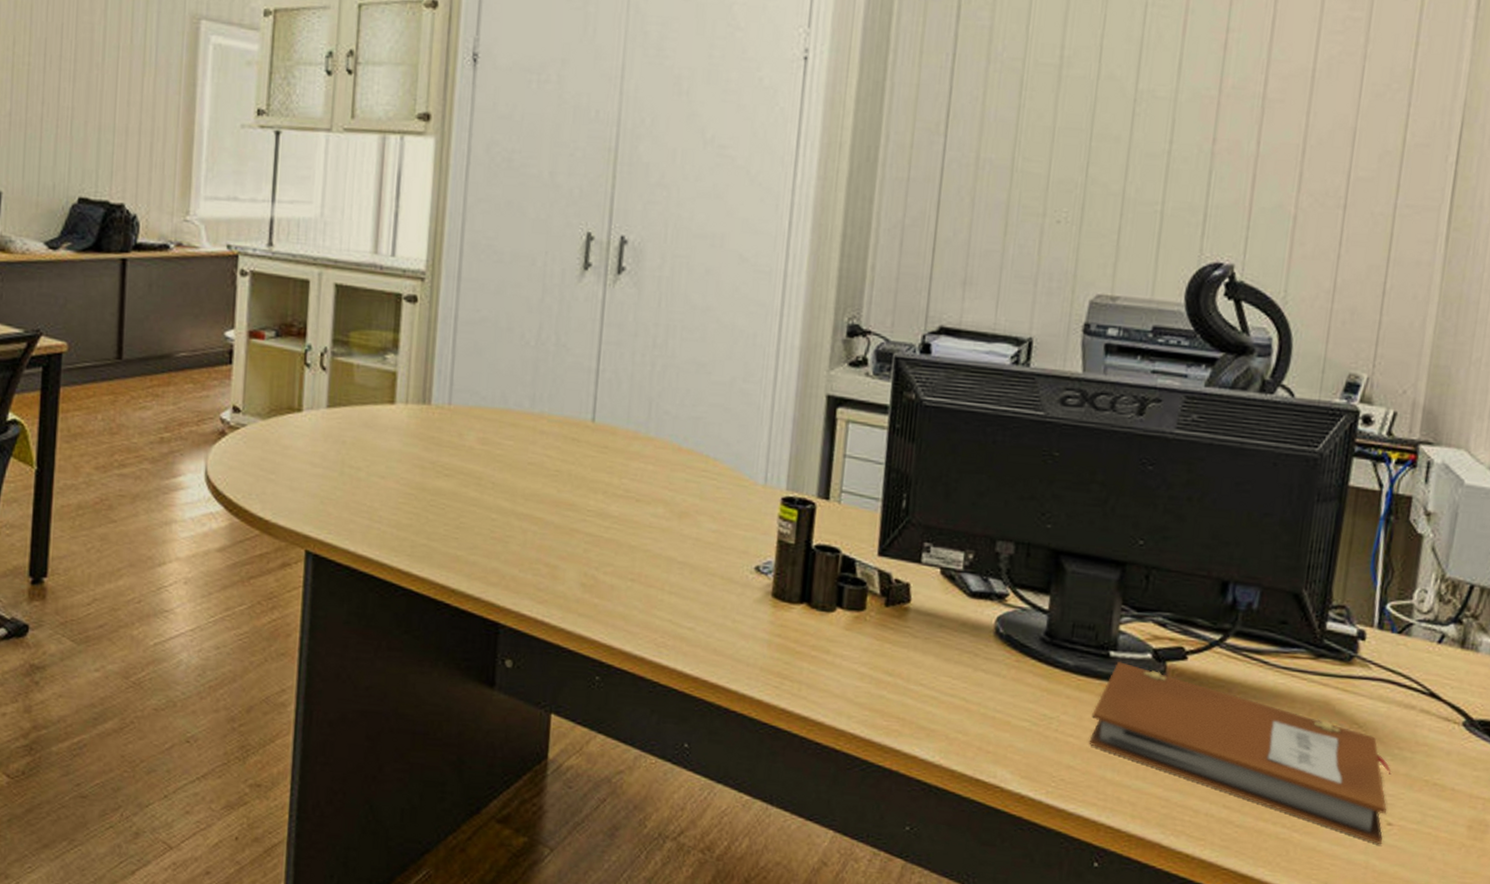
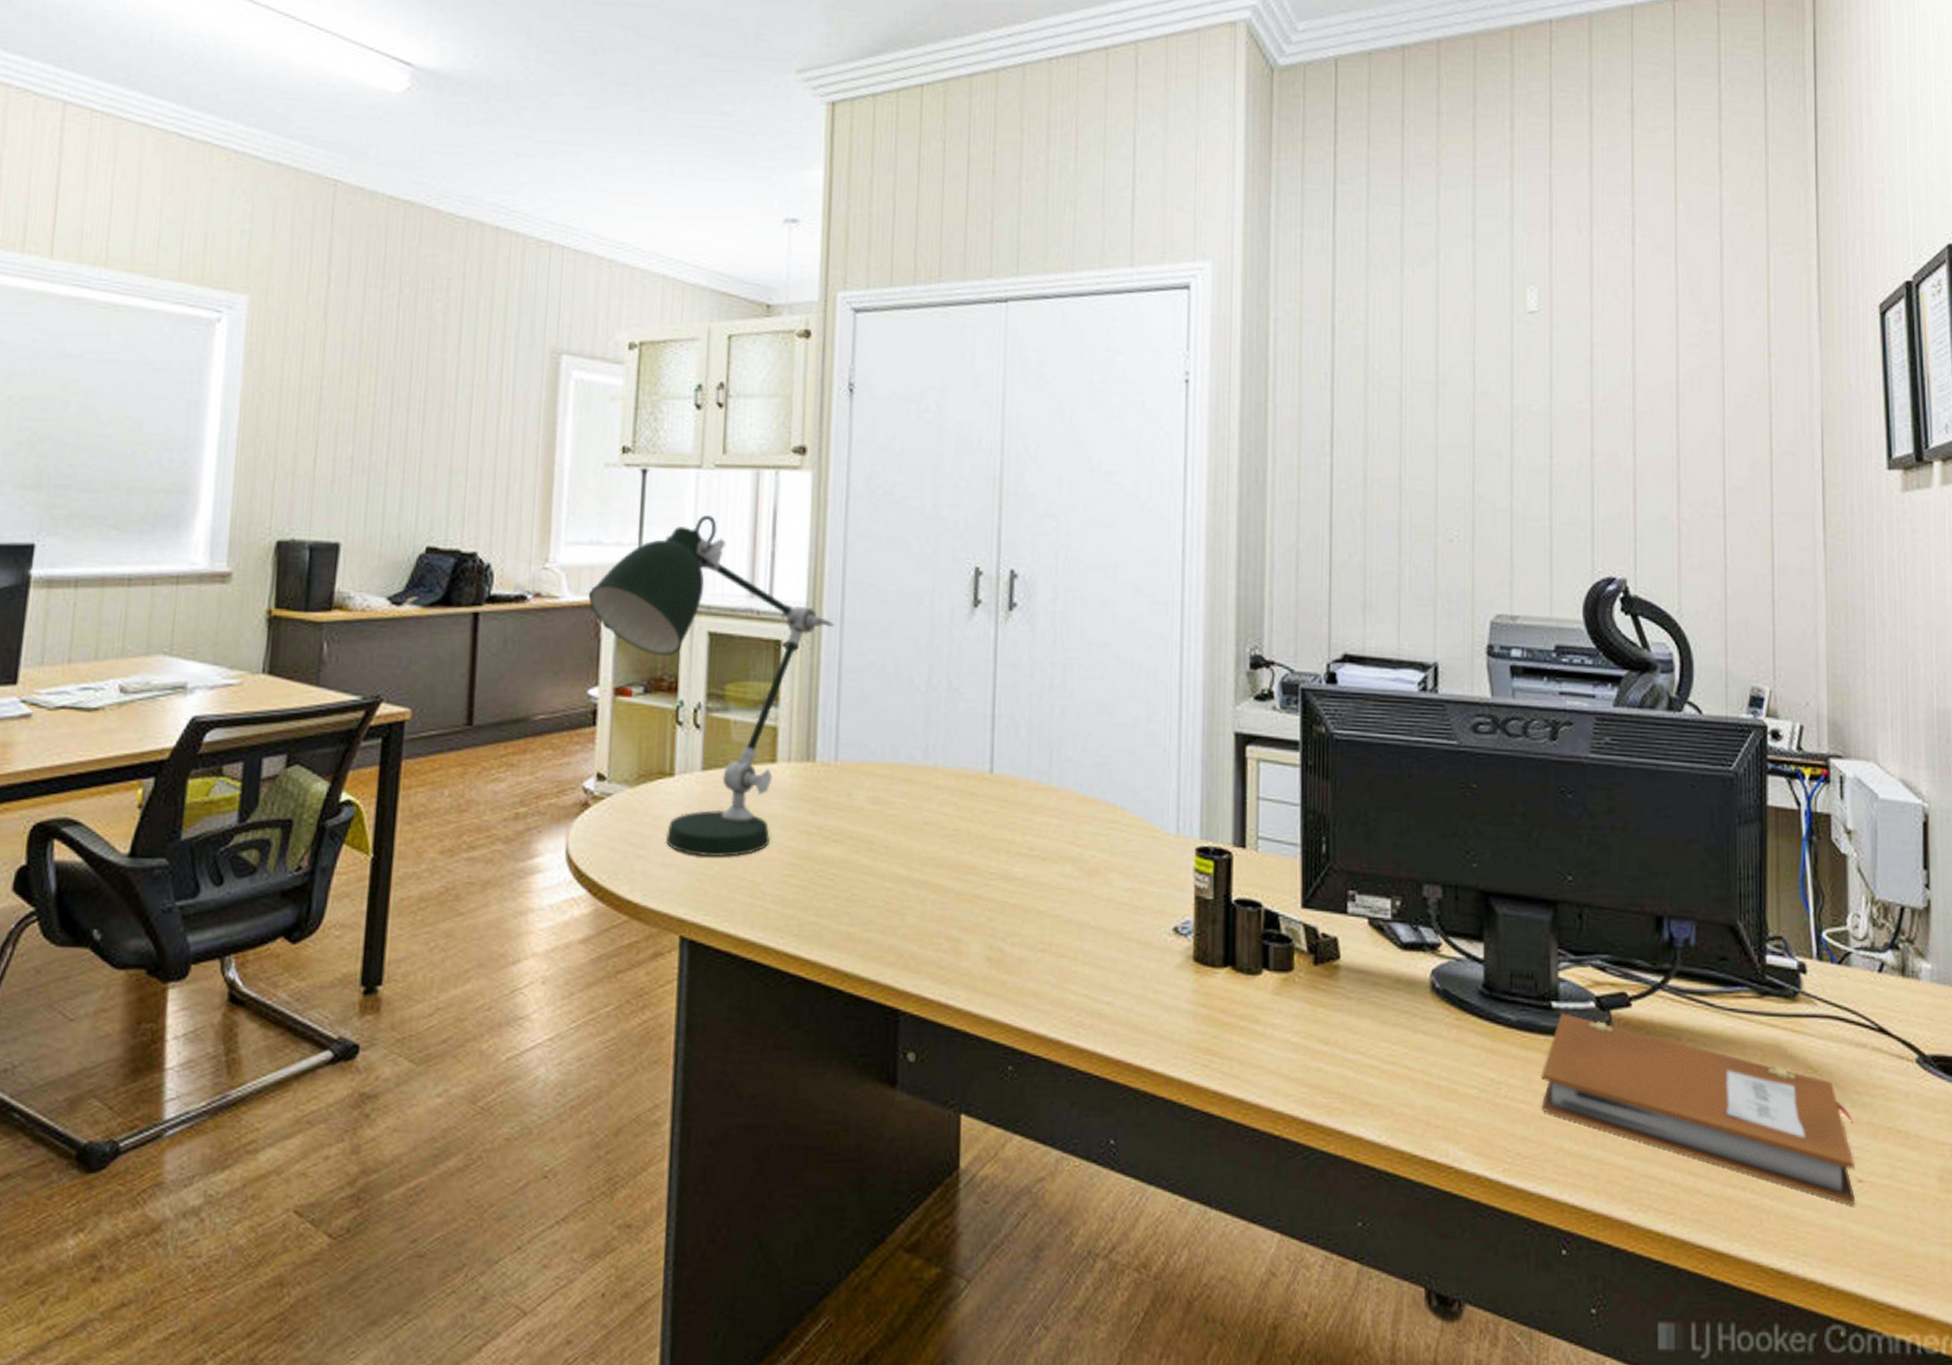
desk lamp: none [225,175,452,484] -> present [588,514,835,857]

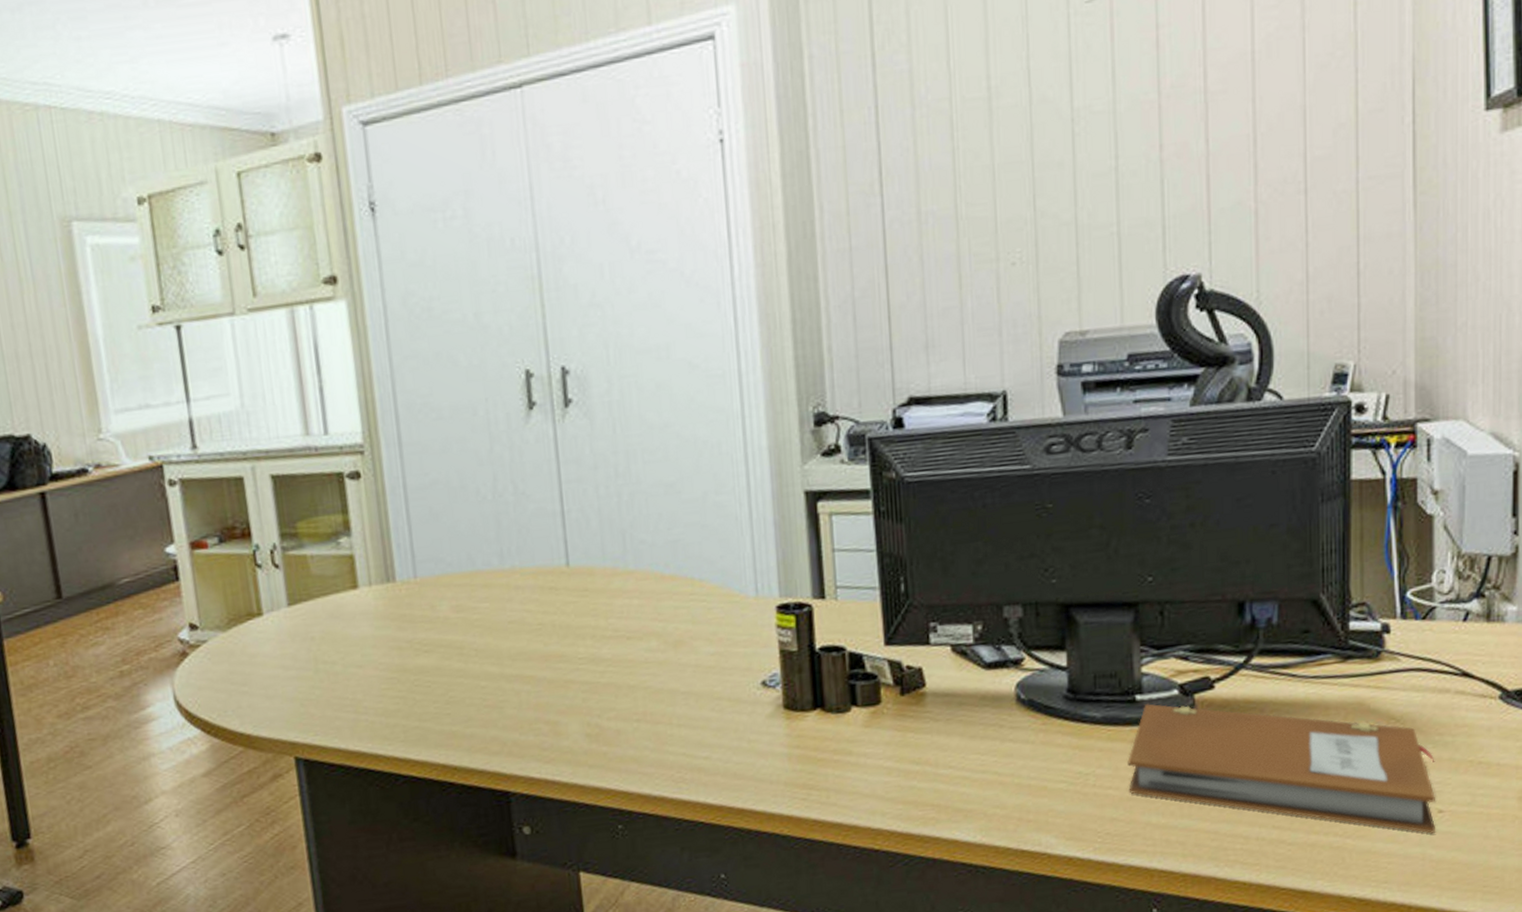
desk lamp: present [588,514,835,857] -> none [147,360,394,685]

